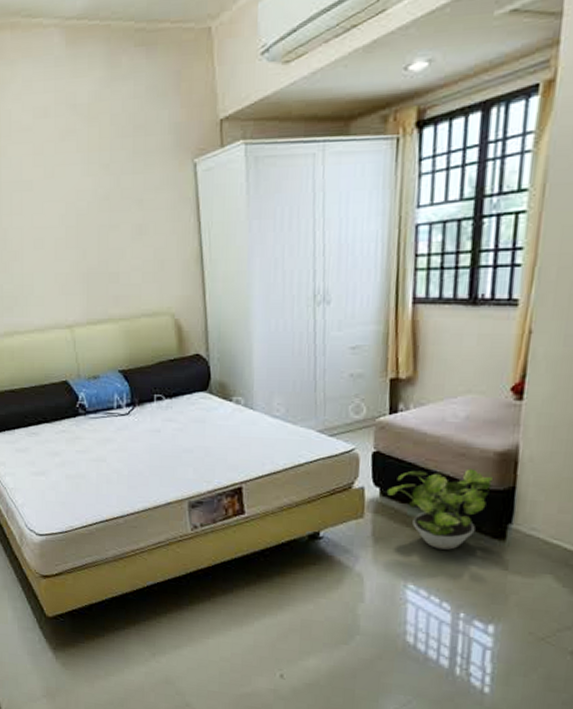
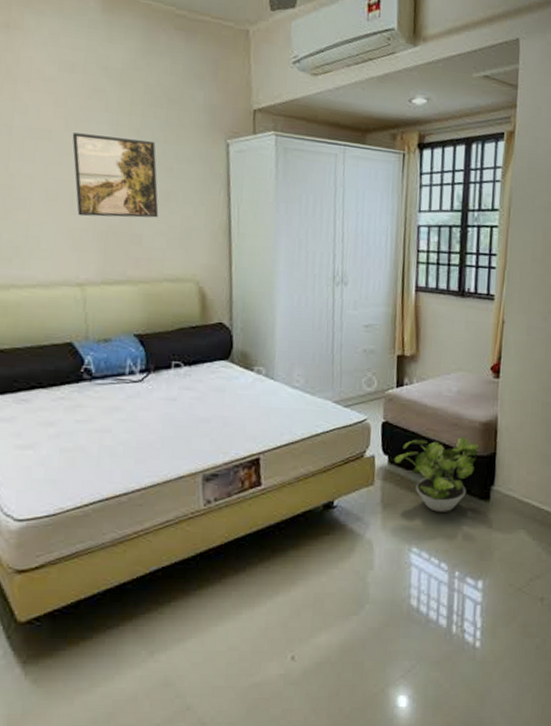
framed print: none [50,174,132,261] -> present [72,132,159,218]

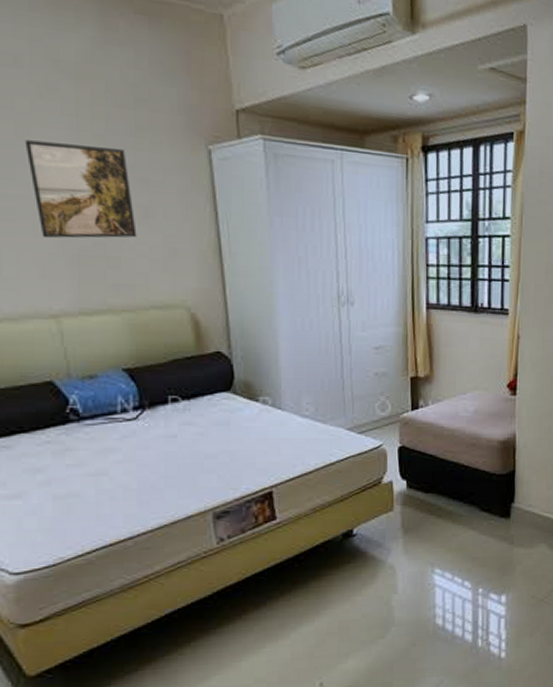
potted plant: present [393,437,480,512] -> none [412,457,499,533]

